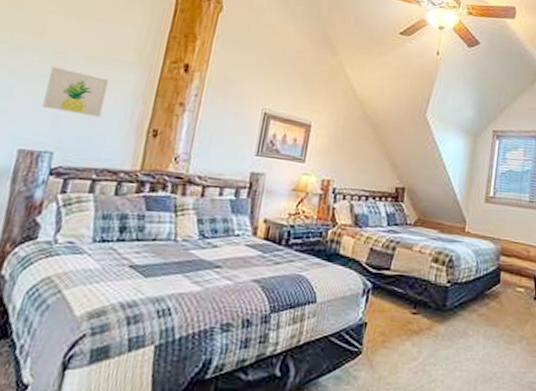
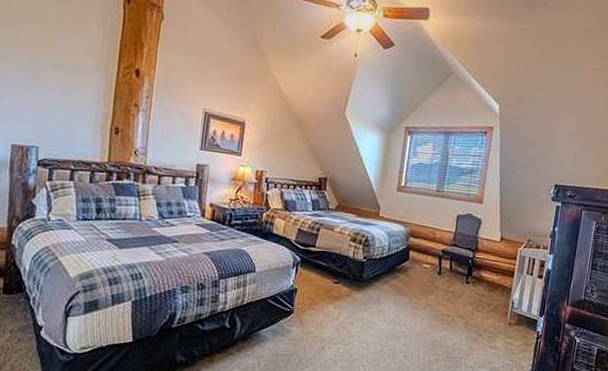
wall art: present [42,66,109,118] -> none [25,73,75,117]

